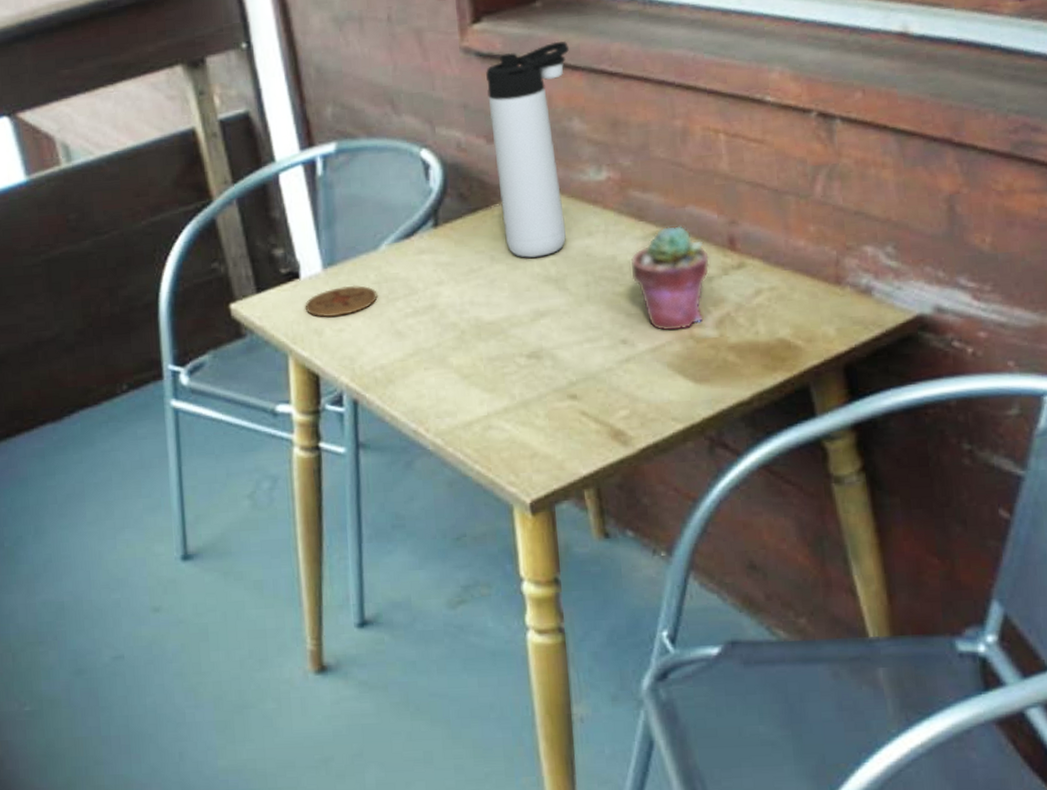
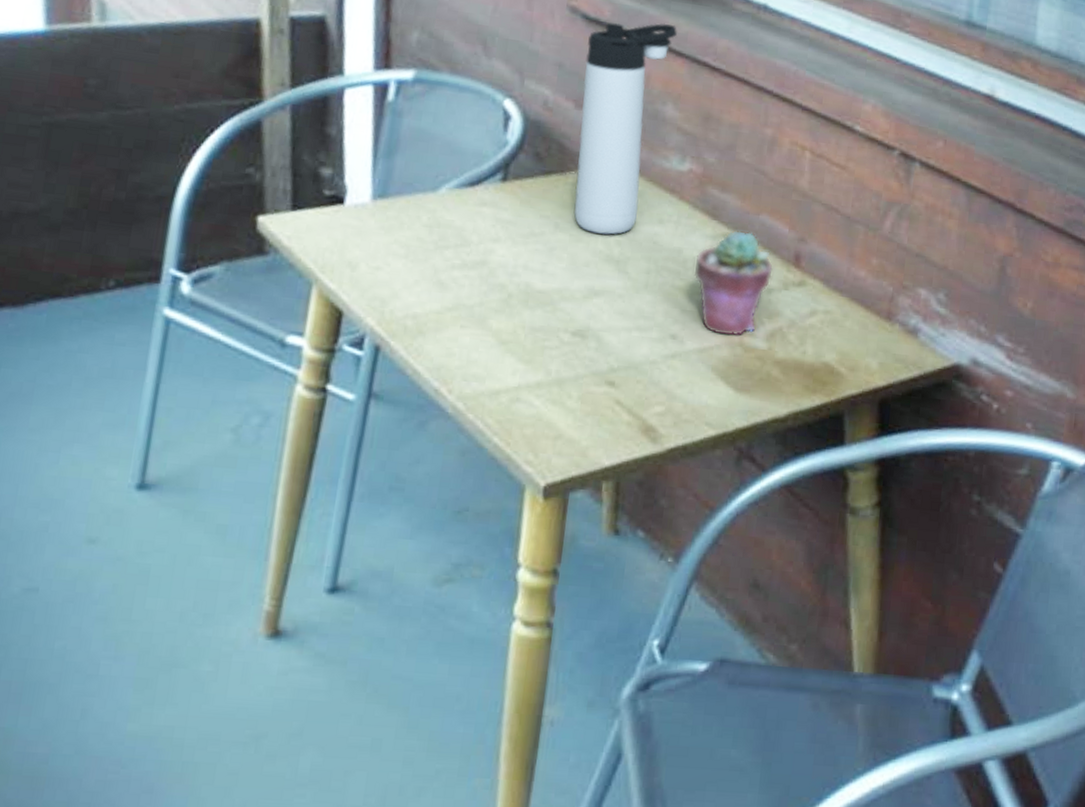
coaster: present [305,285,378,318] -> none [342,222,426,254]

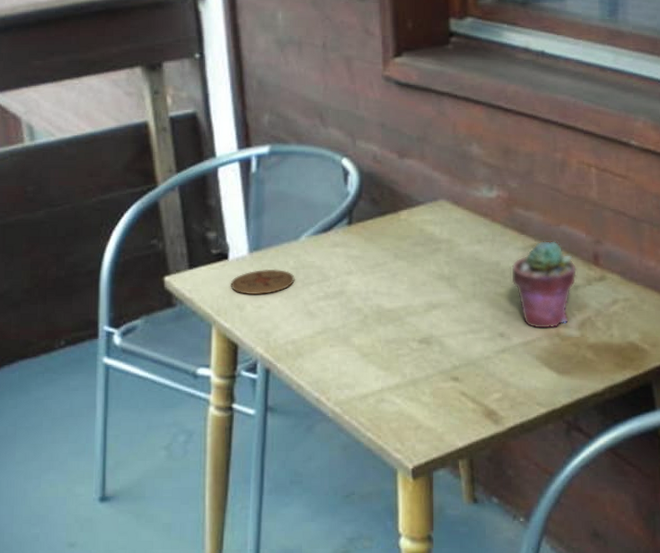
coaster: none [342,222,426,254] -> present [230,269,295,295]
thermos bottle: present [574,23,677,235] -> none [402,78,473,257]

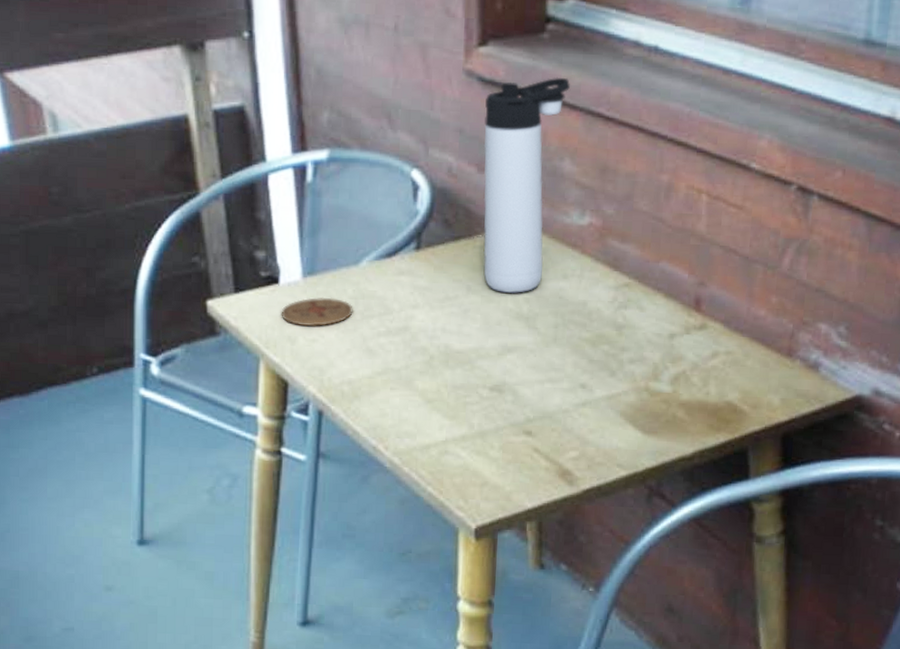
thermos bottle: none [402,78,473,257] -> present [483,77,570,293]
potted succulent: present [510,240,578,330] -> none [598,279,676,383]

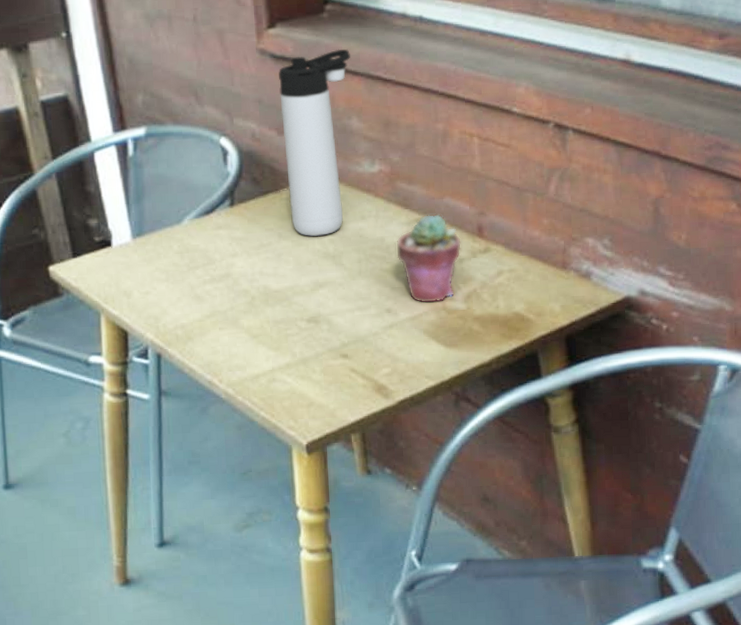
coaster: present [281,297,353,327] -> none [116,254,180,282]
potted succulent: none [598,279,676,383] -> present [395,214,462,304]

